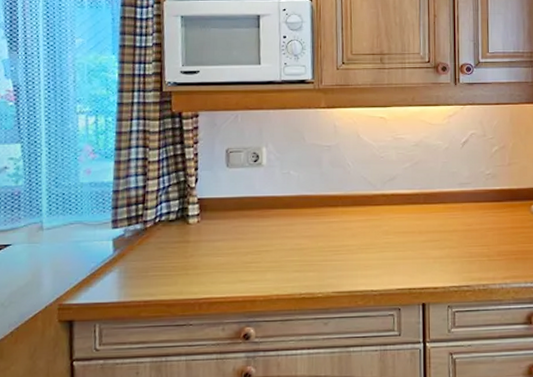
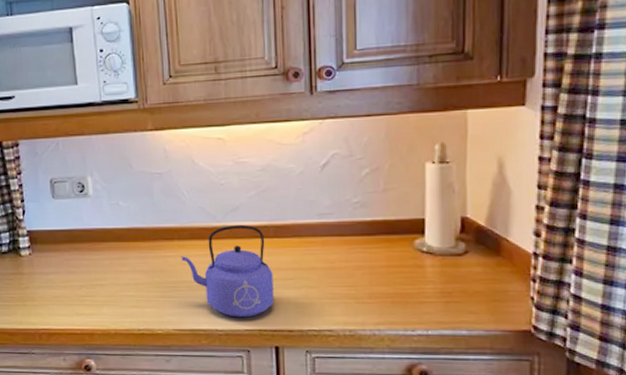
kettle: none [343,193,422,278] -> present [181,225,274,318]

